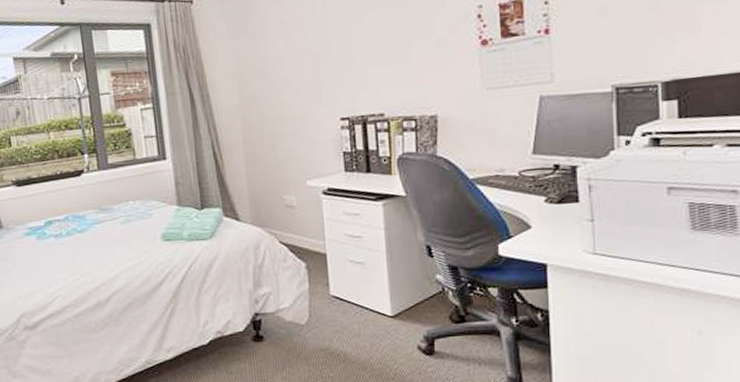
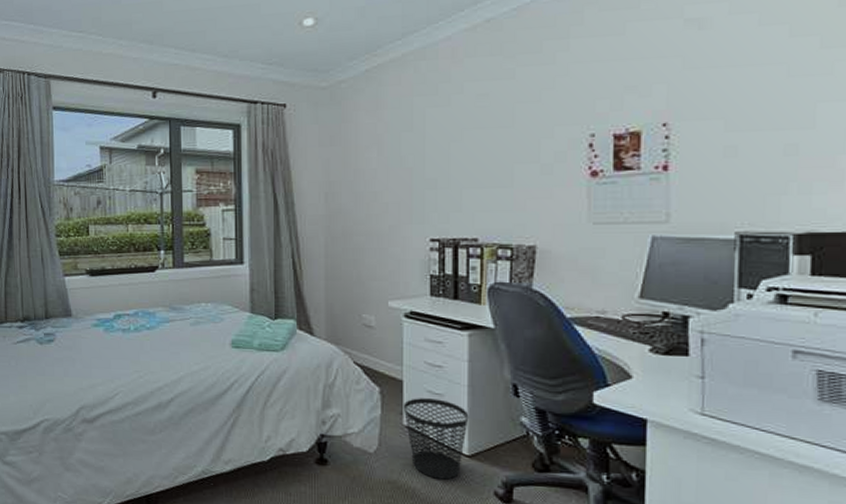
wastebasket: none [328,267,390,341] -> present [403,398,469,480]

